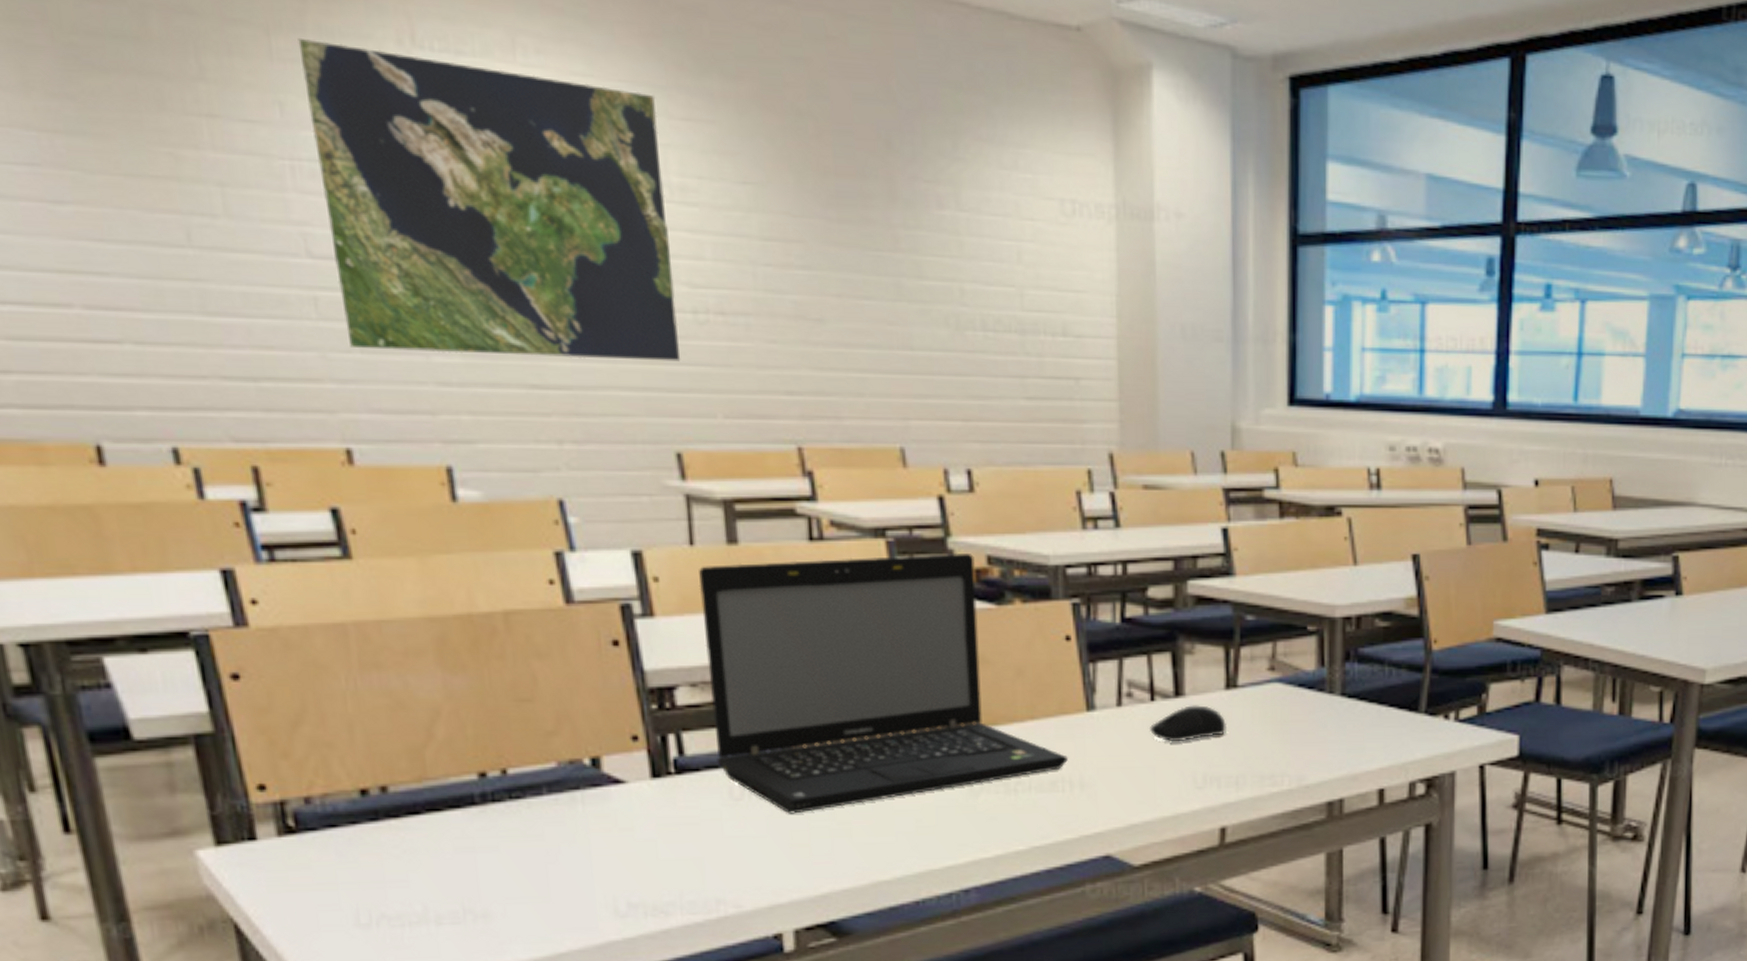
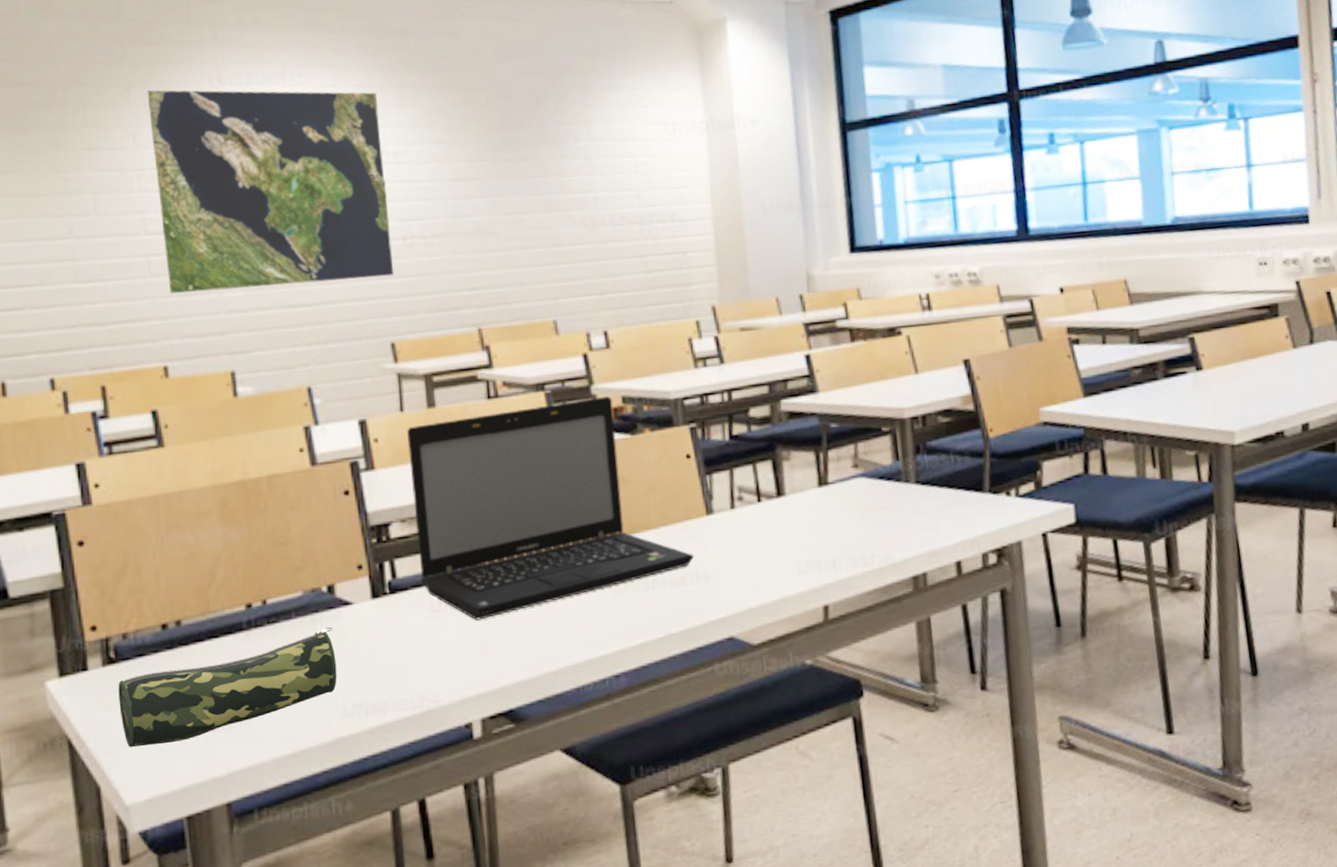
pencil case: none [301,808,606,939] -> present [118,626,337,748]
computer mouse: present [1150,705,1226,742] -> none [759,502,822,536]

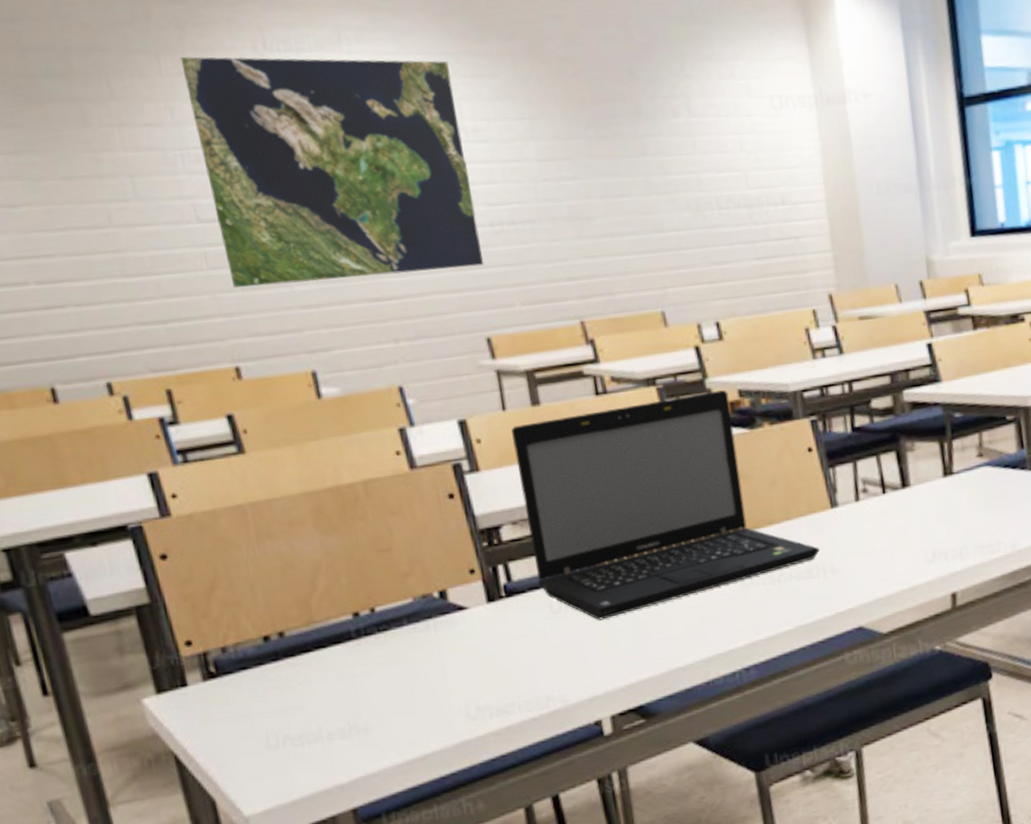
pencil case: present [118,626,337,748] -> none [222,632,458,761]

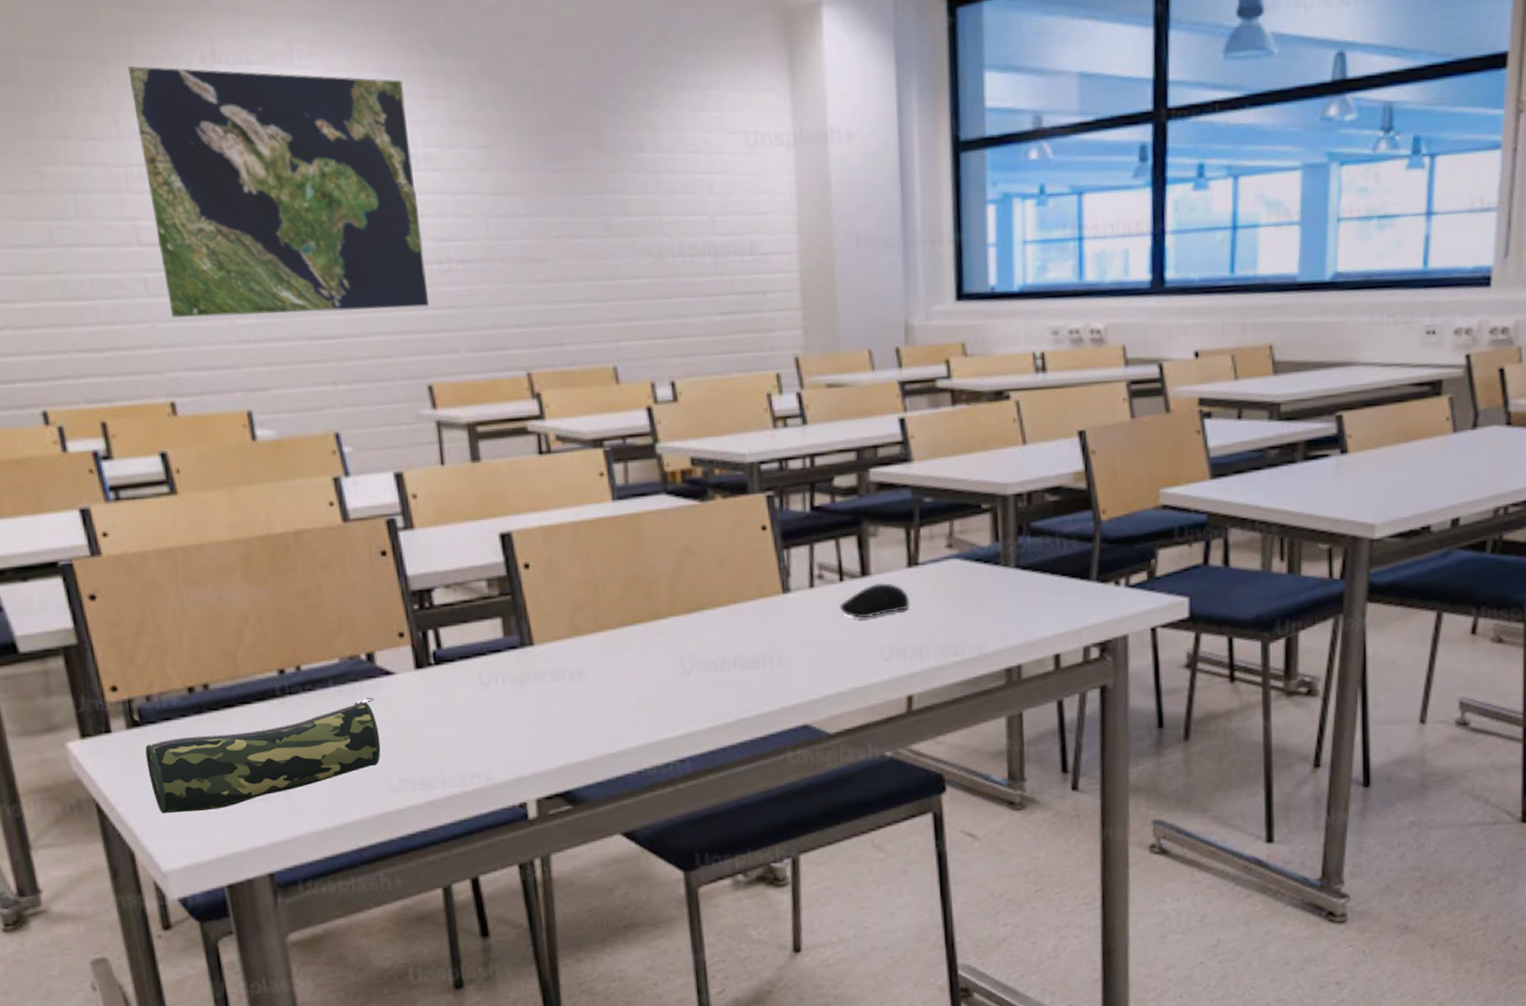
pencil case: none [222,632,458,761] -> present [145,697,381,814]
laptop: present [511,390,820,620] -> none [449,457,767,697]
computer mouse: none [884,492,948,527] -> present [840,583,910,619]

